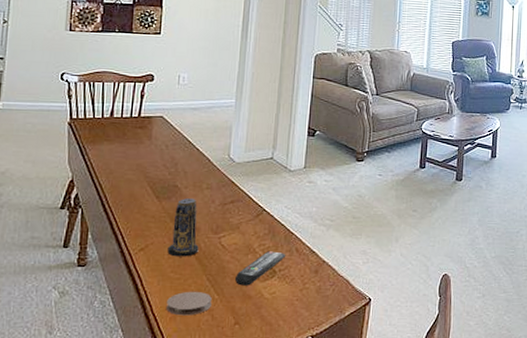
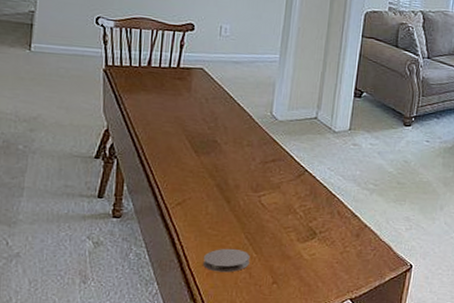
candle: present [167,198,199,257] -> none [205,154,238,214]
remote control: present [235,251,286,286] -> none [274,212,328,246]

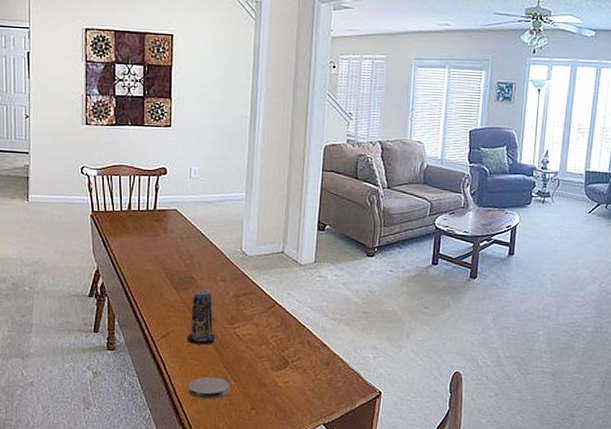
candle: none [205,154,238,214] -> present [187,290,216,345]

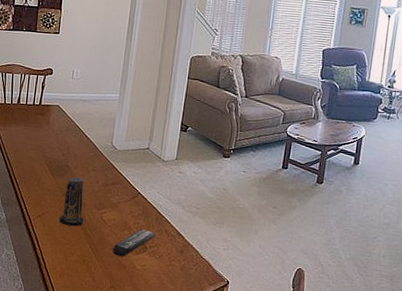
coaster: present [188,377,229,399] -> none [57,255,93,276]
remote control: none [251,342,298,374] -> present [113,229,157,257]

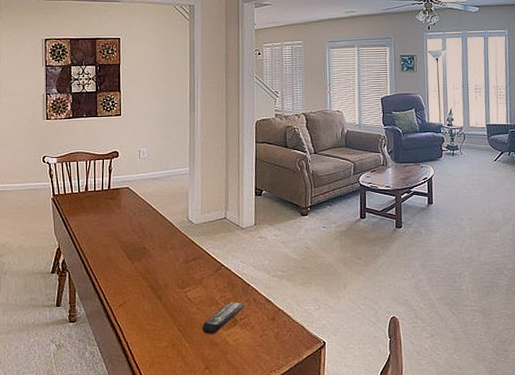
candle: present [59,177,84,227] -> none [142,258,169,311]

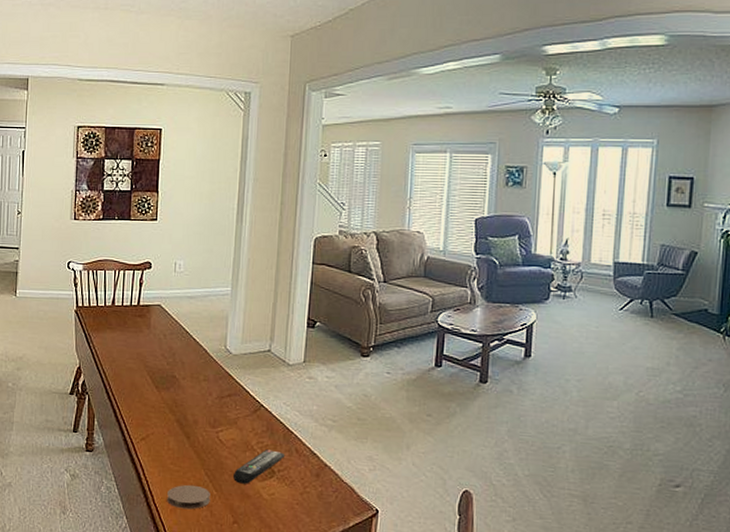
coaster: none [146,340,184,363] -> present [167,484,210,510]

